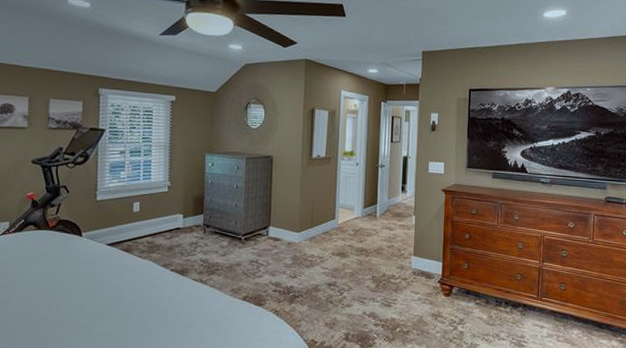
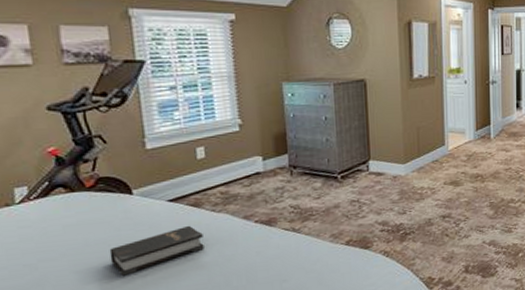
hardback book: none [58,267,130,304] -> present [109,225,204,276]

